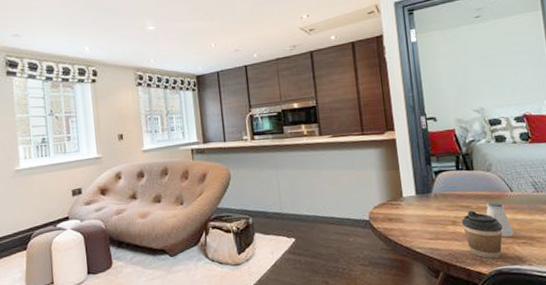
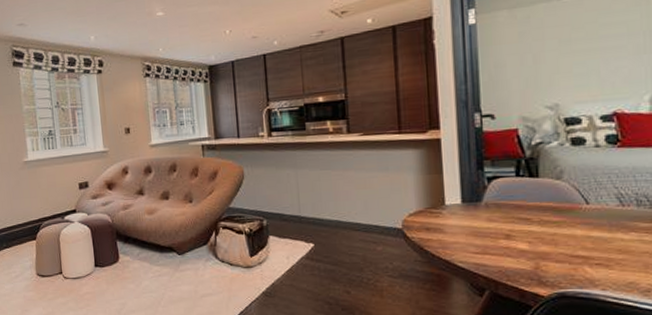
coffee cup: present [461,210,503,259] -> none [517,224,571,280]
saltshaker: present [486,201,514,237] -> none [550,214,586,256]

